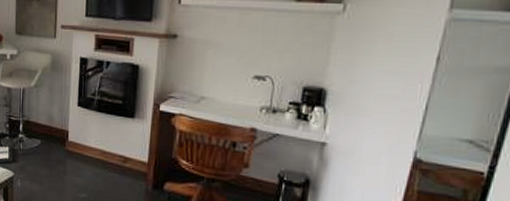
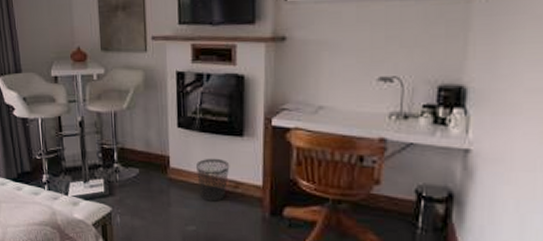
wastebasket: none [91,135,121,174] -> present [196,158,230,202]

